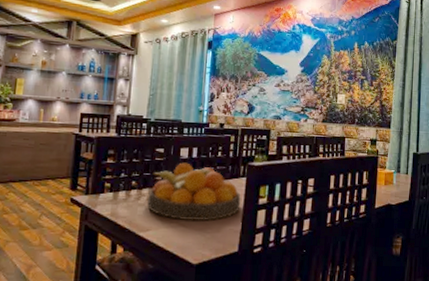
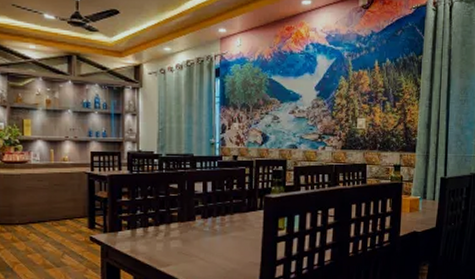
fruit bowl: present [147,162,241,221] -> none [166,197,260,255]

